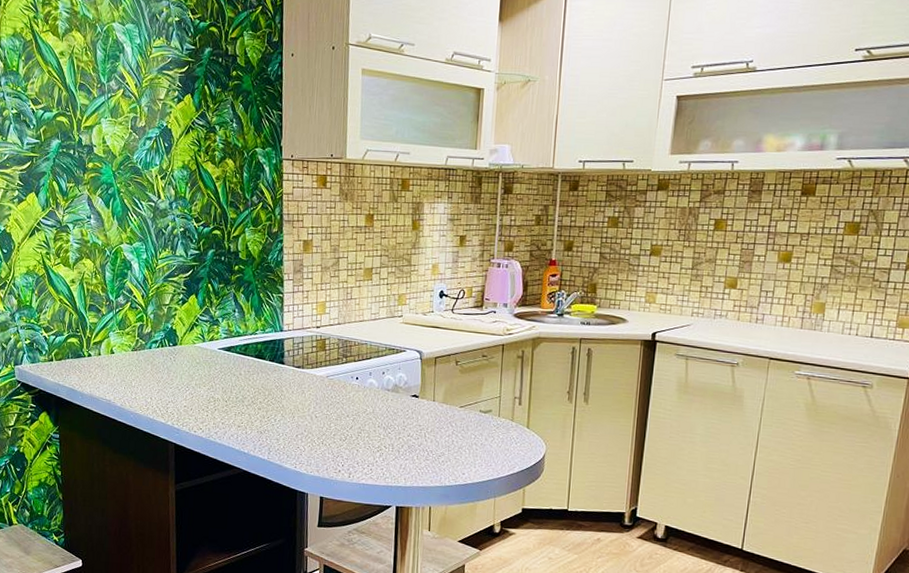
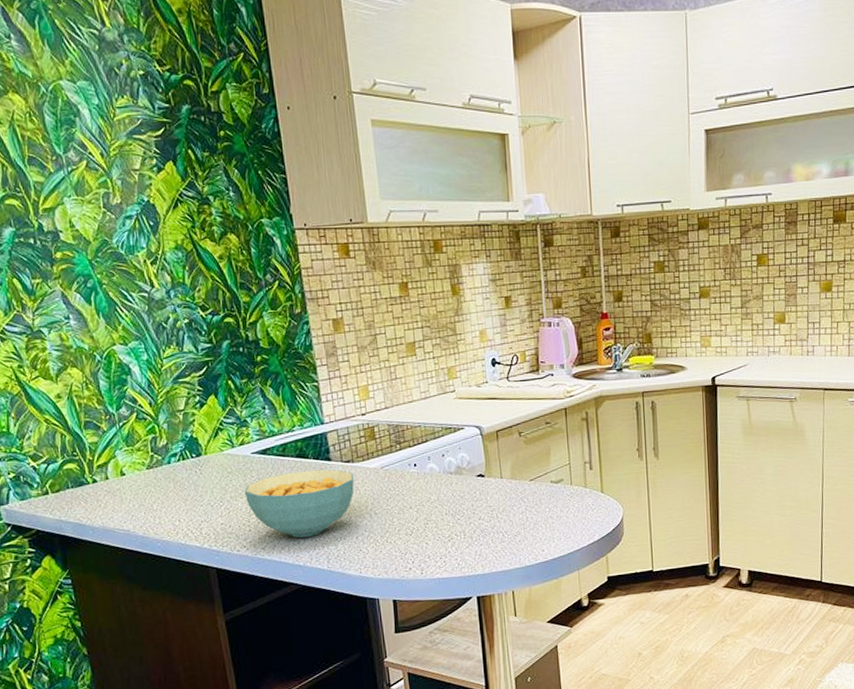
cereal bowl: none [207,370,302,429] -> present [244,469,354,538]

